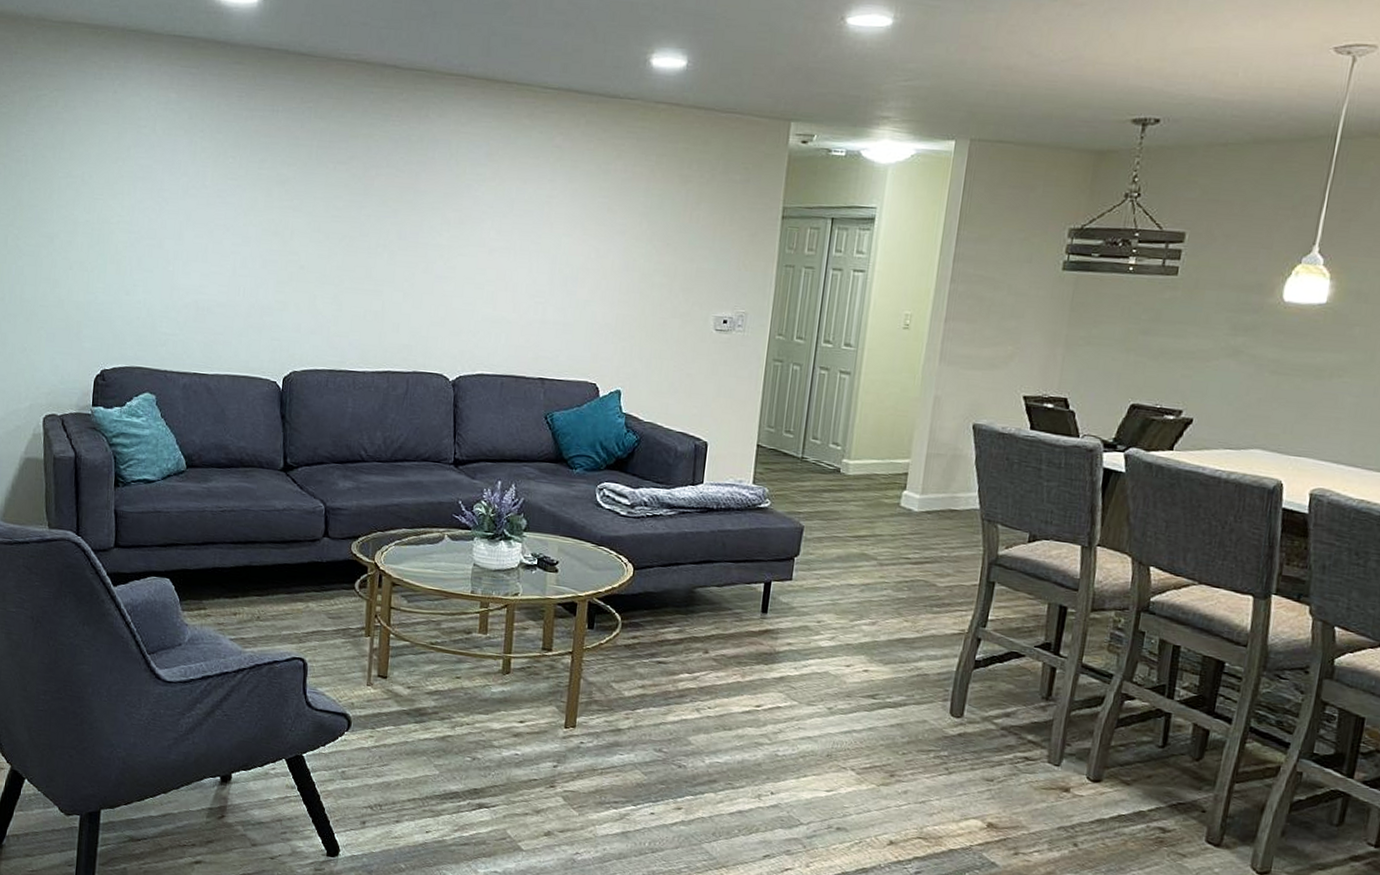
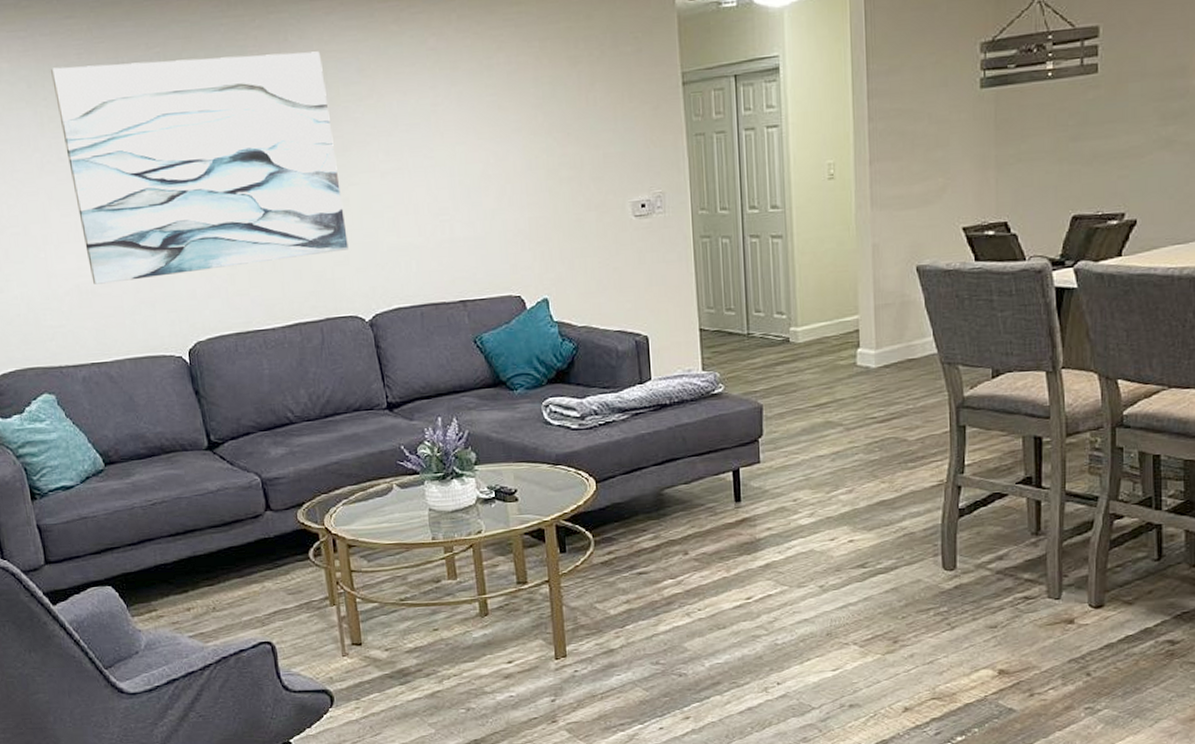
wall art: none [210,105,456,313] -> present [51,51,349,285]

